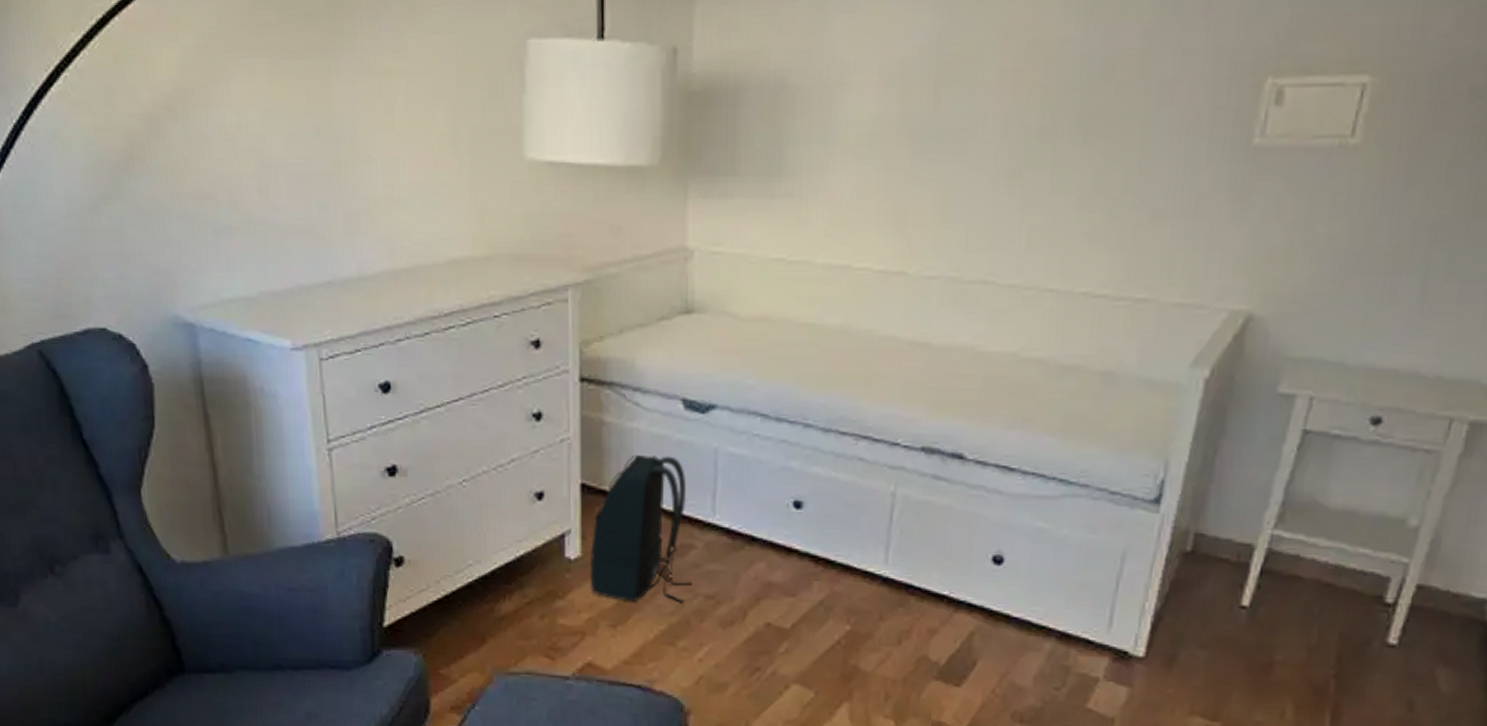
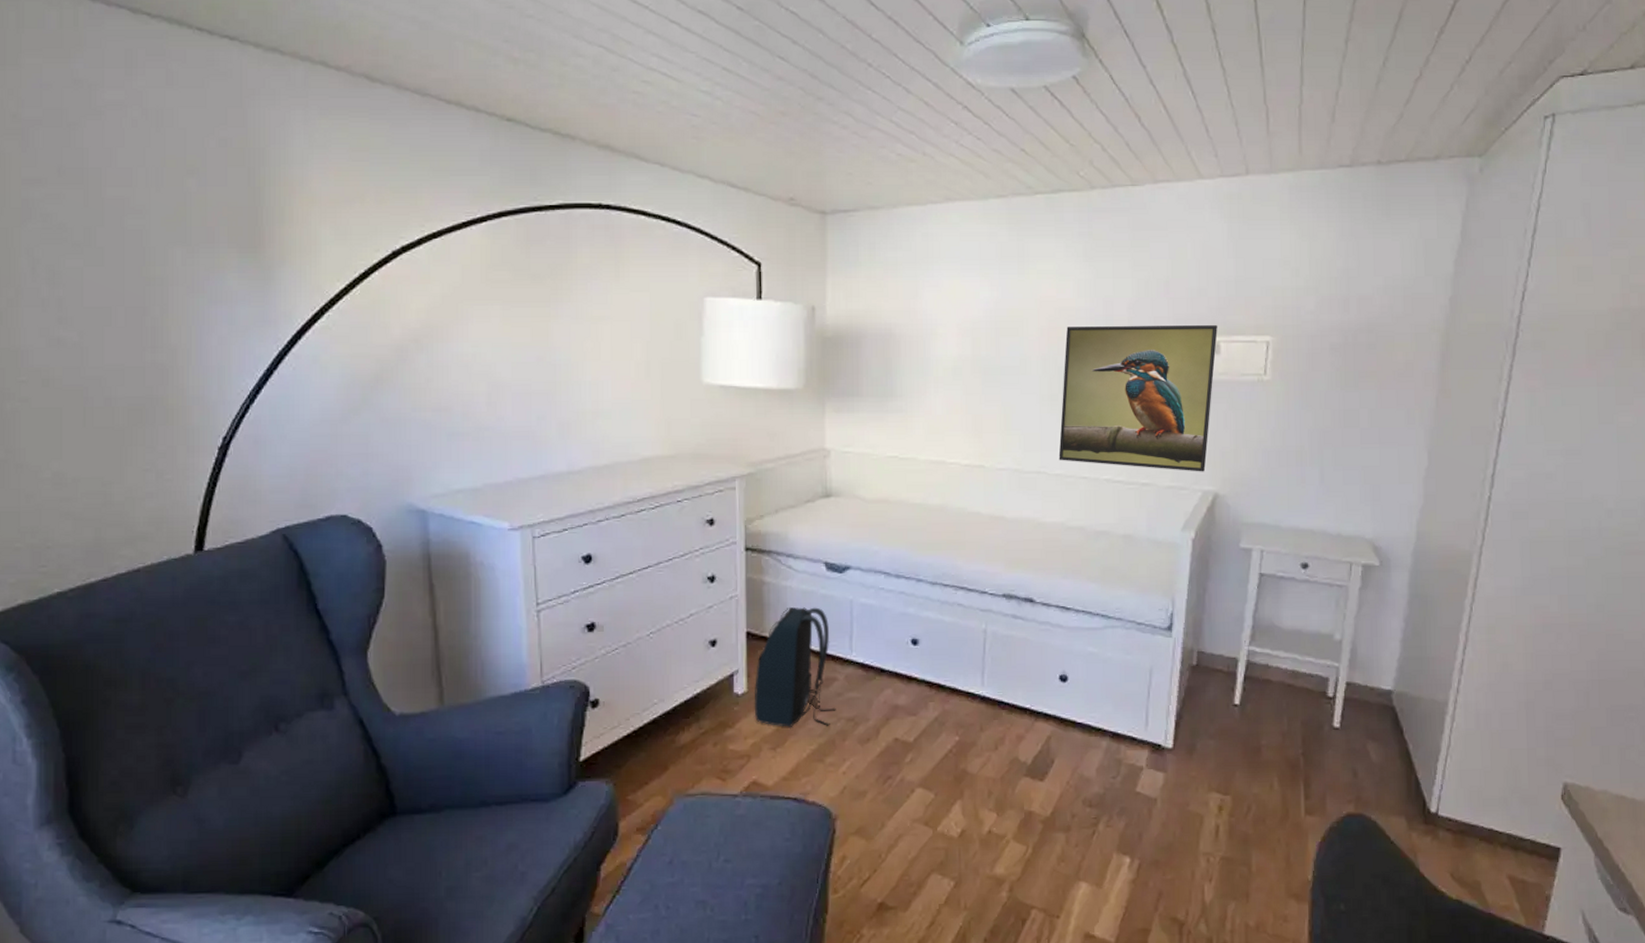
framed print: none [1015,60,1284,283] -> present [1058,325,1218,472]

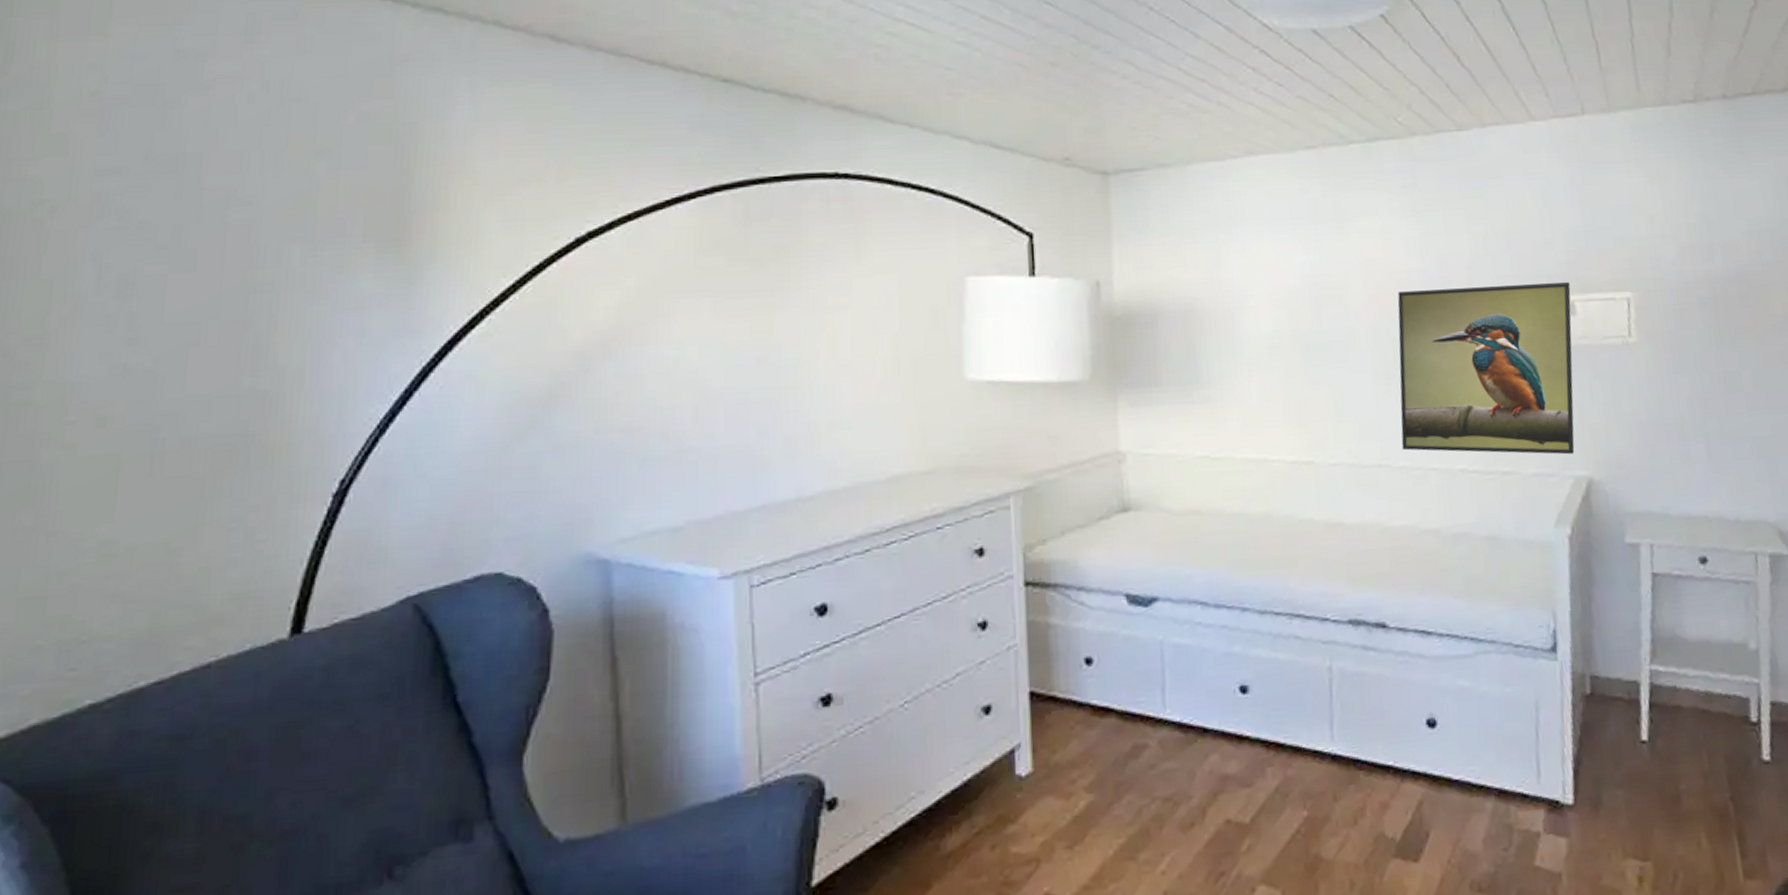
backpack: present [755,606,836,727] -> none [1042,653,1149,817]

